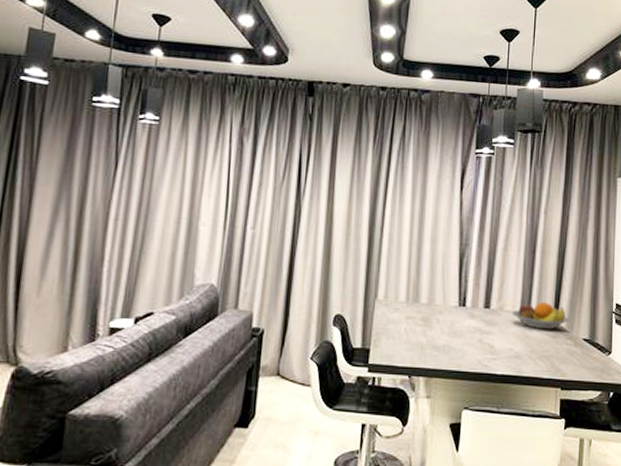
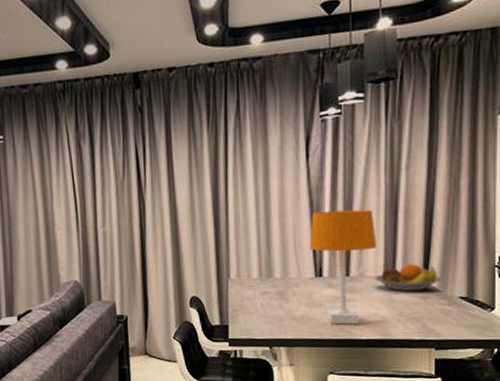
desk lamp: none [456,242,517,358] -> present [309,209,377,325]

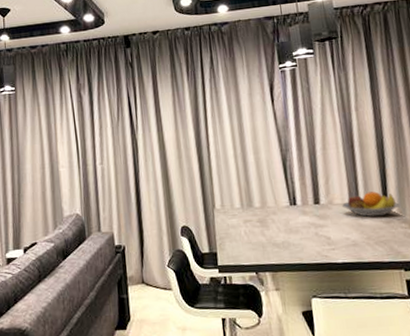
desk lamp: present [309,209,377,325] -> none [281,144,341,250]

